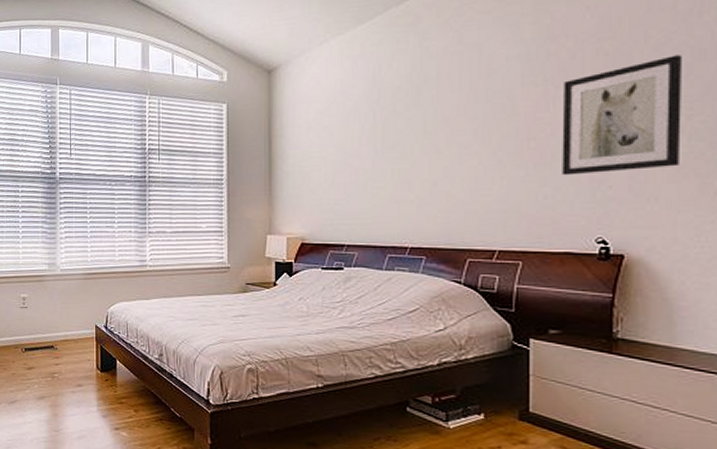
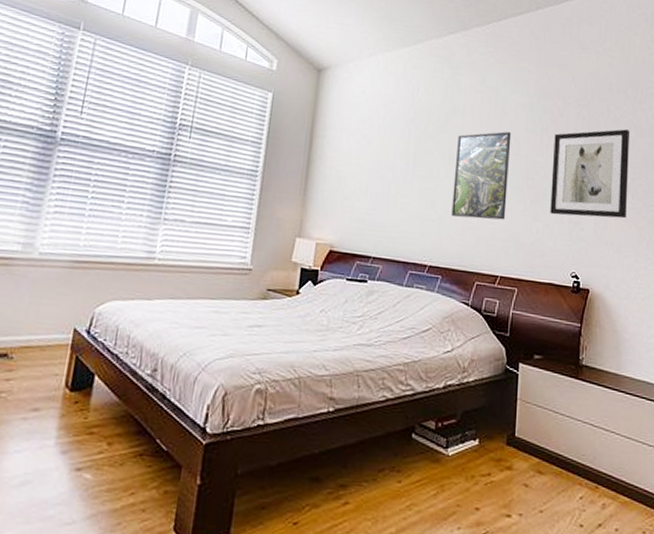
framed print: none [432,91,503,194] -> present [451,131,512,220]

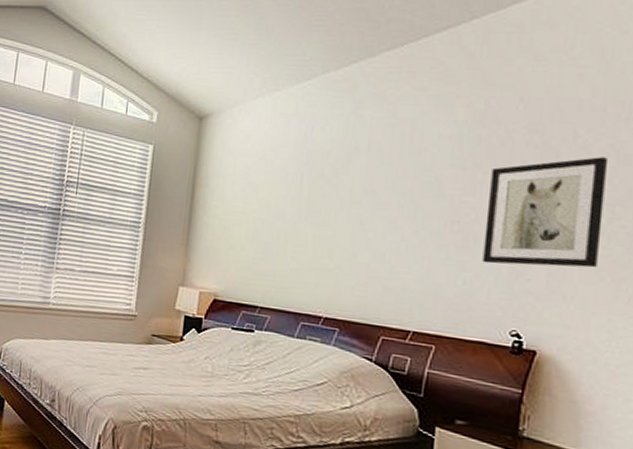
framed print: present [451,131,512,220] -> none [352,169,432,270]

